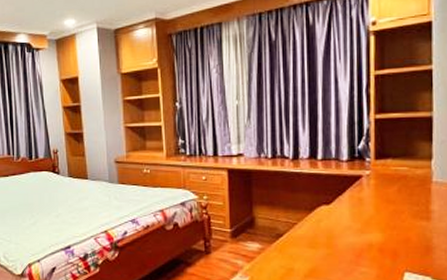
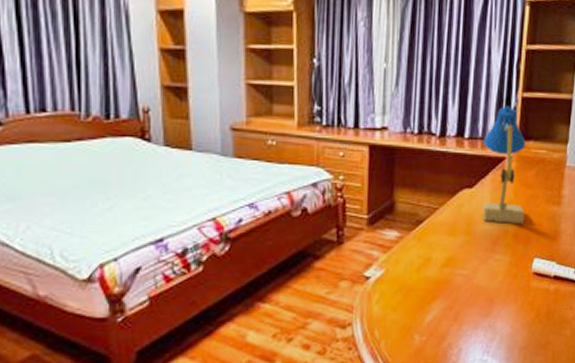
desk lamp: none [337,127,389,239] -> present [483,105,526,225]

